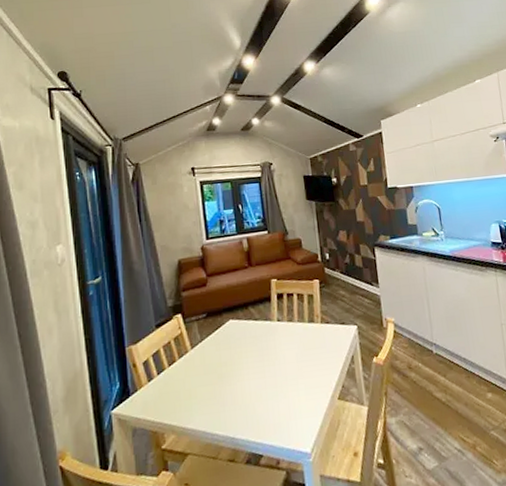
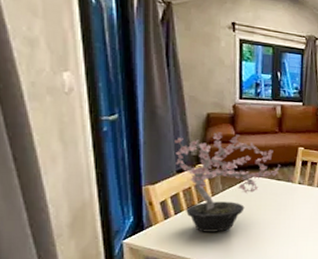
potted plant: none [151,276,256,392] -> present [175,132,280,232]

